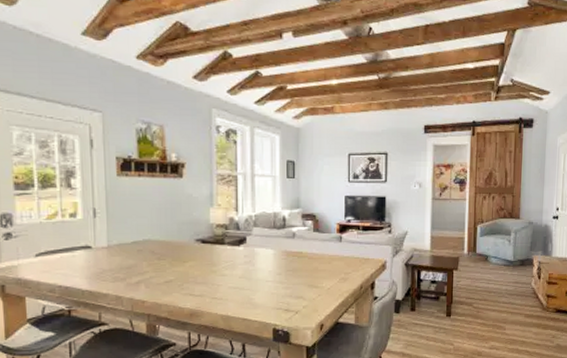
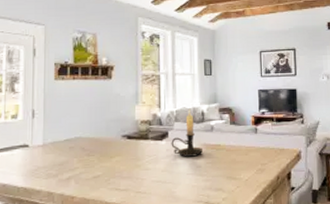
candle holder: none [249,213,284,264] -> present [171,108,204,157]

